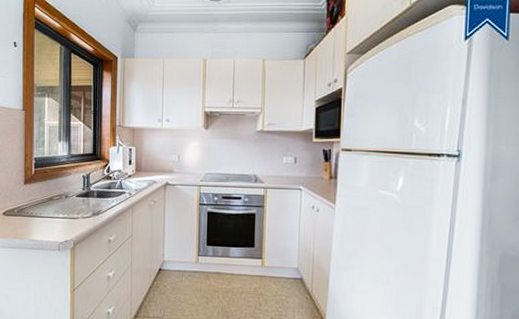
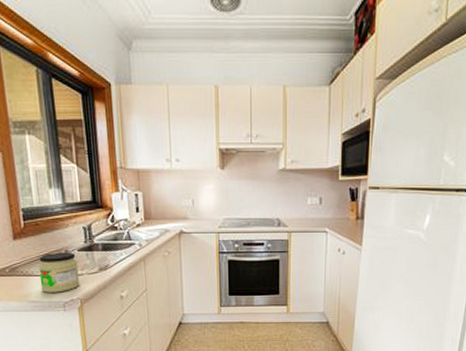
jar: none [41,197,75,234] -> present [38,252,80,293]

